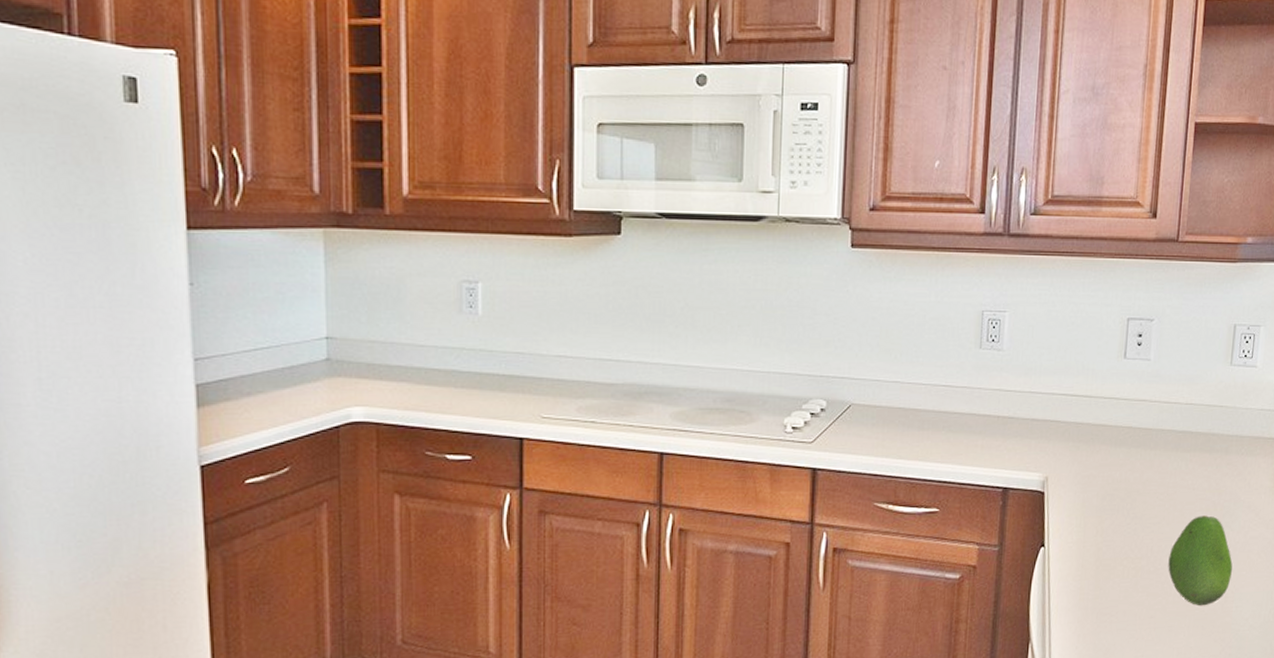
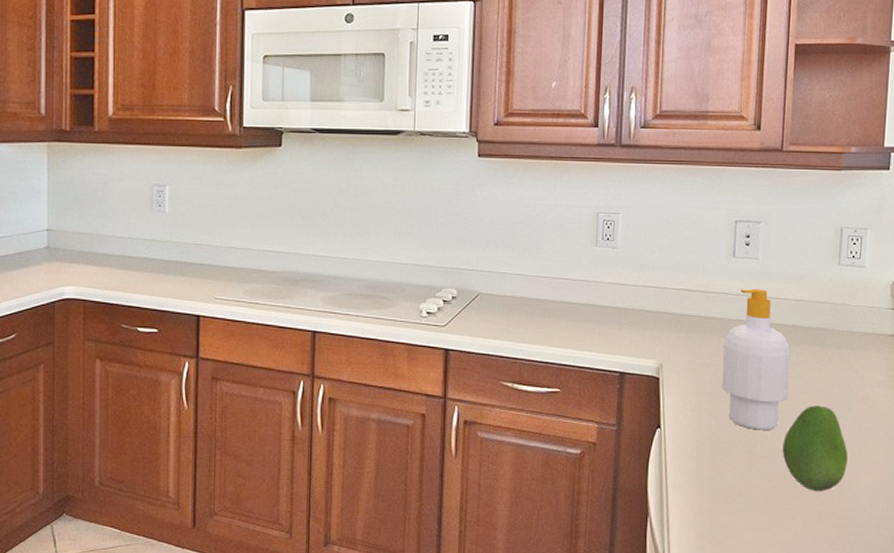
soap bottle: none [1109,393,1180,545] -> present [722,289,791,430]

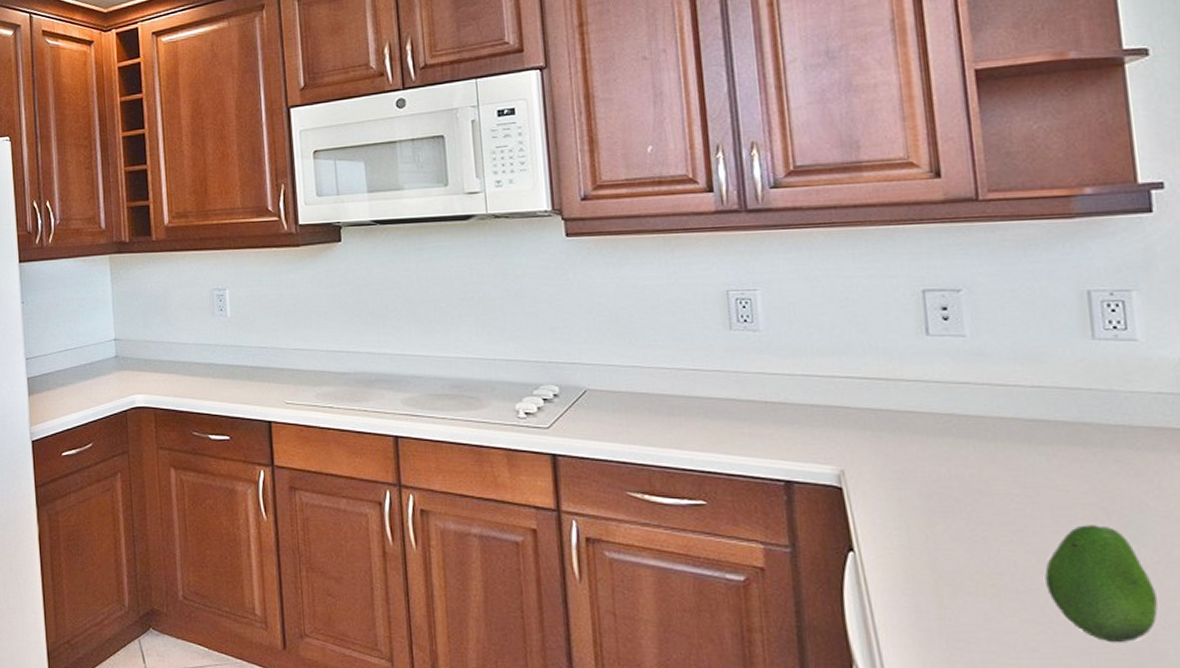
soap bottle: present [722,289,791,430] -> none [930,374,1043,557]

